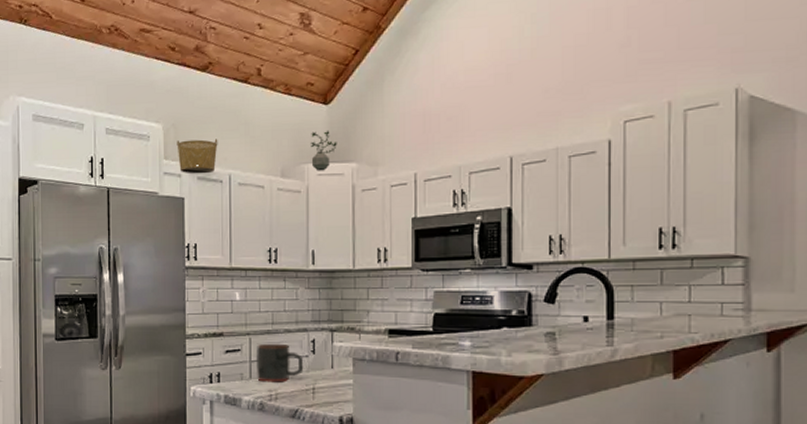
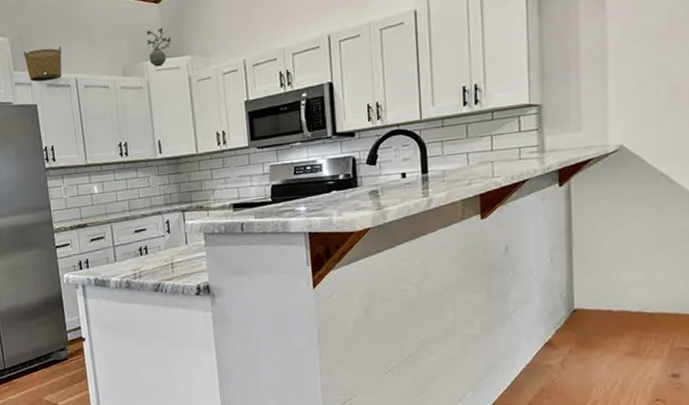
mug: present [255,343,303,382] -> none [118,227,161,263]

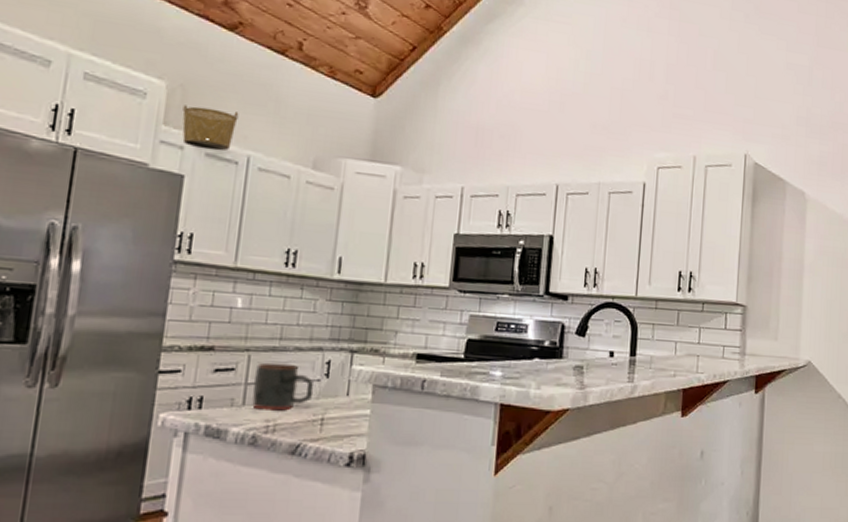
mug: none [118,227,161,263] -> present [252,362,313,411]
potted plant: present [146,27,171,67] -> none [350,124,382,170]

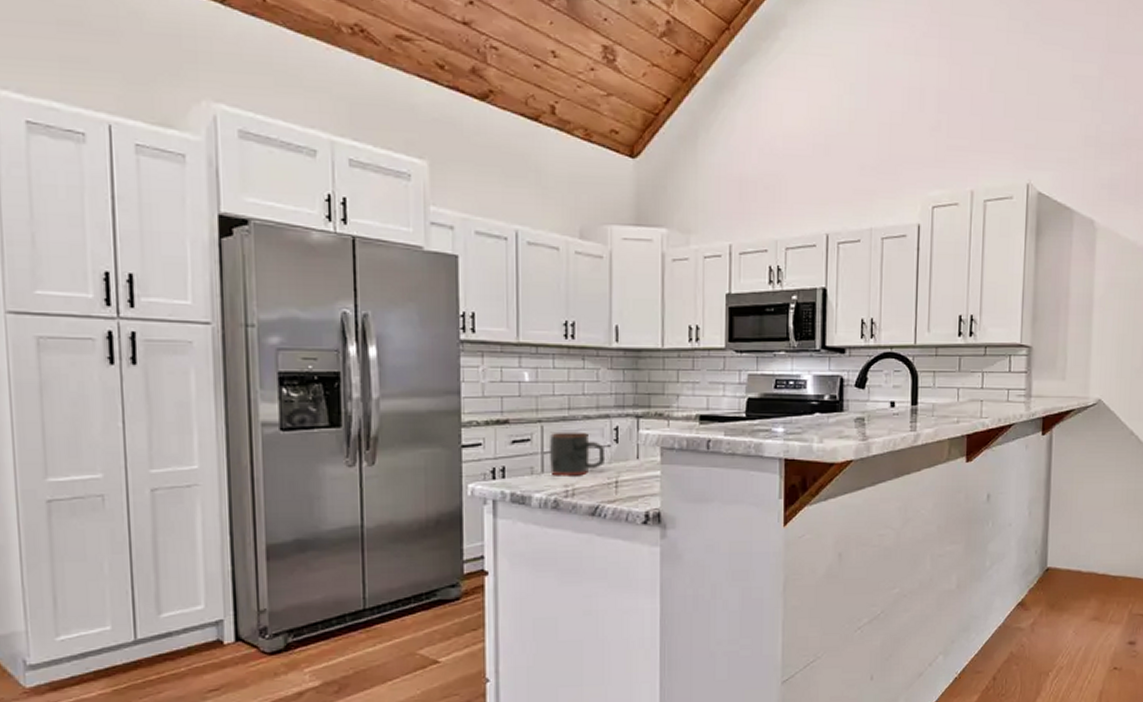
basket: present [182,105,239,151] -> none [447,183,502,228]

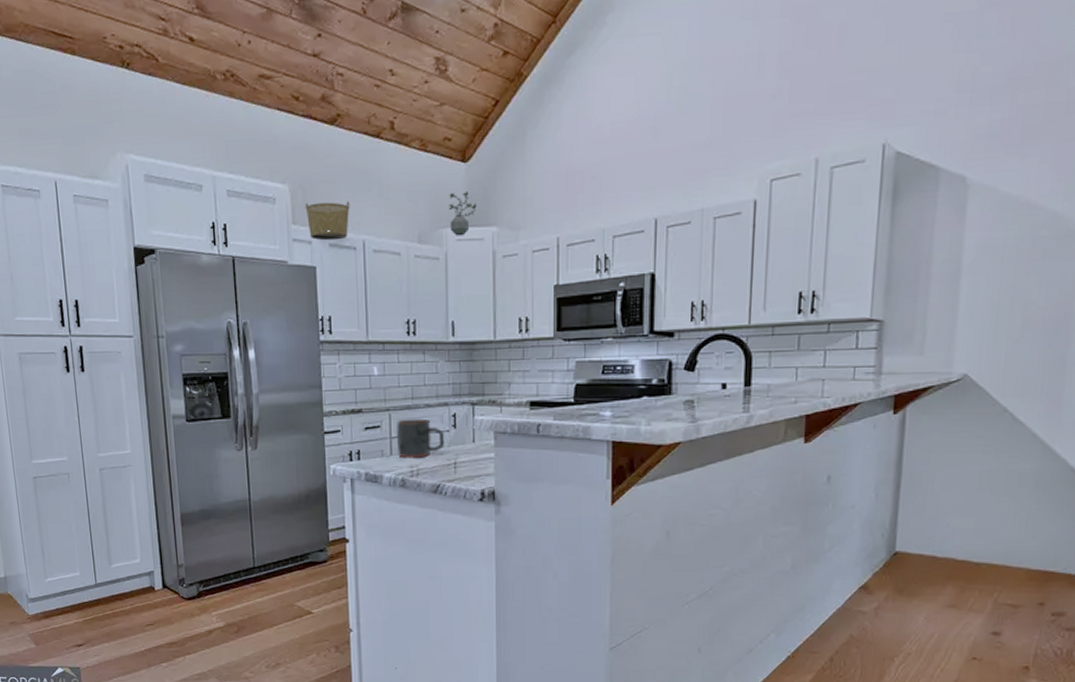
basket: none [447,183,502,228] -> present [305,201,350,241]
potted plant: none [615,187,645,235] -> present [449,190,477,236]

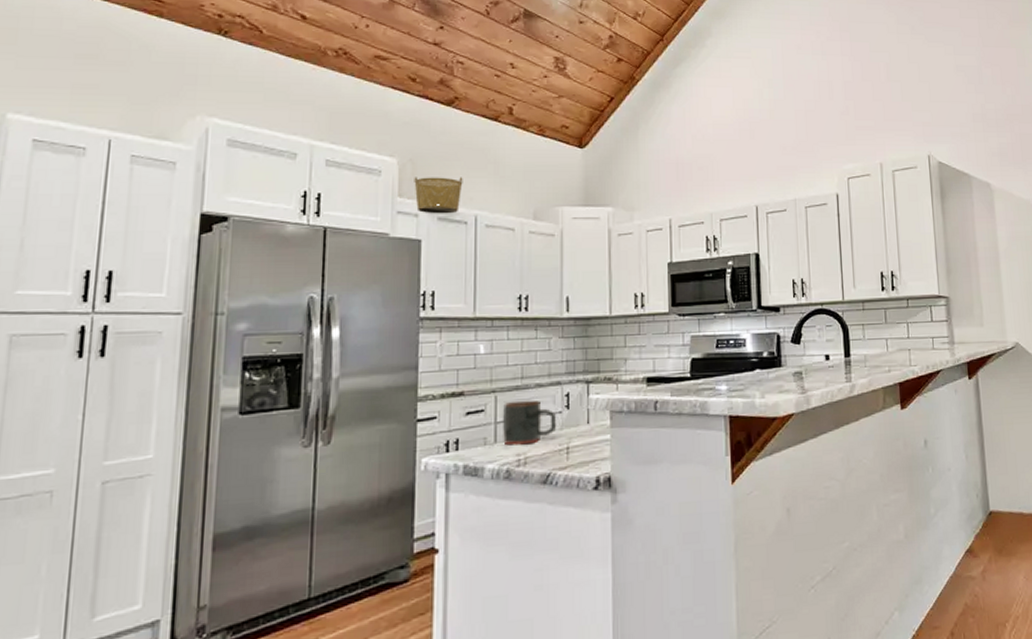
potted plant: present [449,190,477,236] -> none [565,173,593,215]

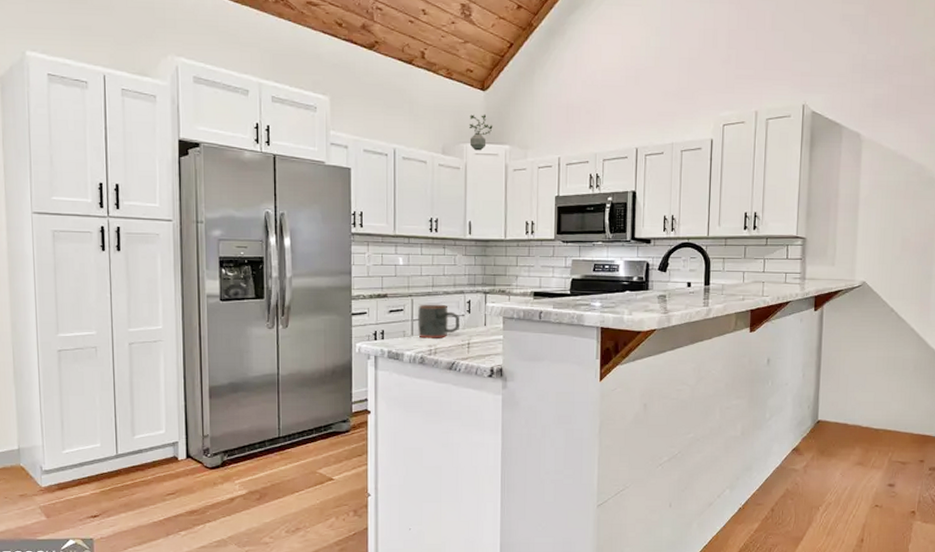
basket: present [414,177,463,214] -> none [343,113,384,147]
potted plant: none [565,173,593,215] -> present [469,114,493,151]

